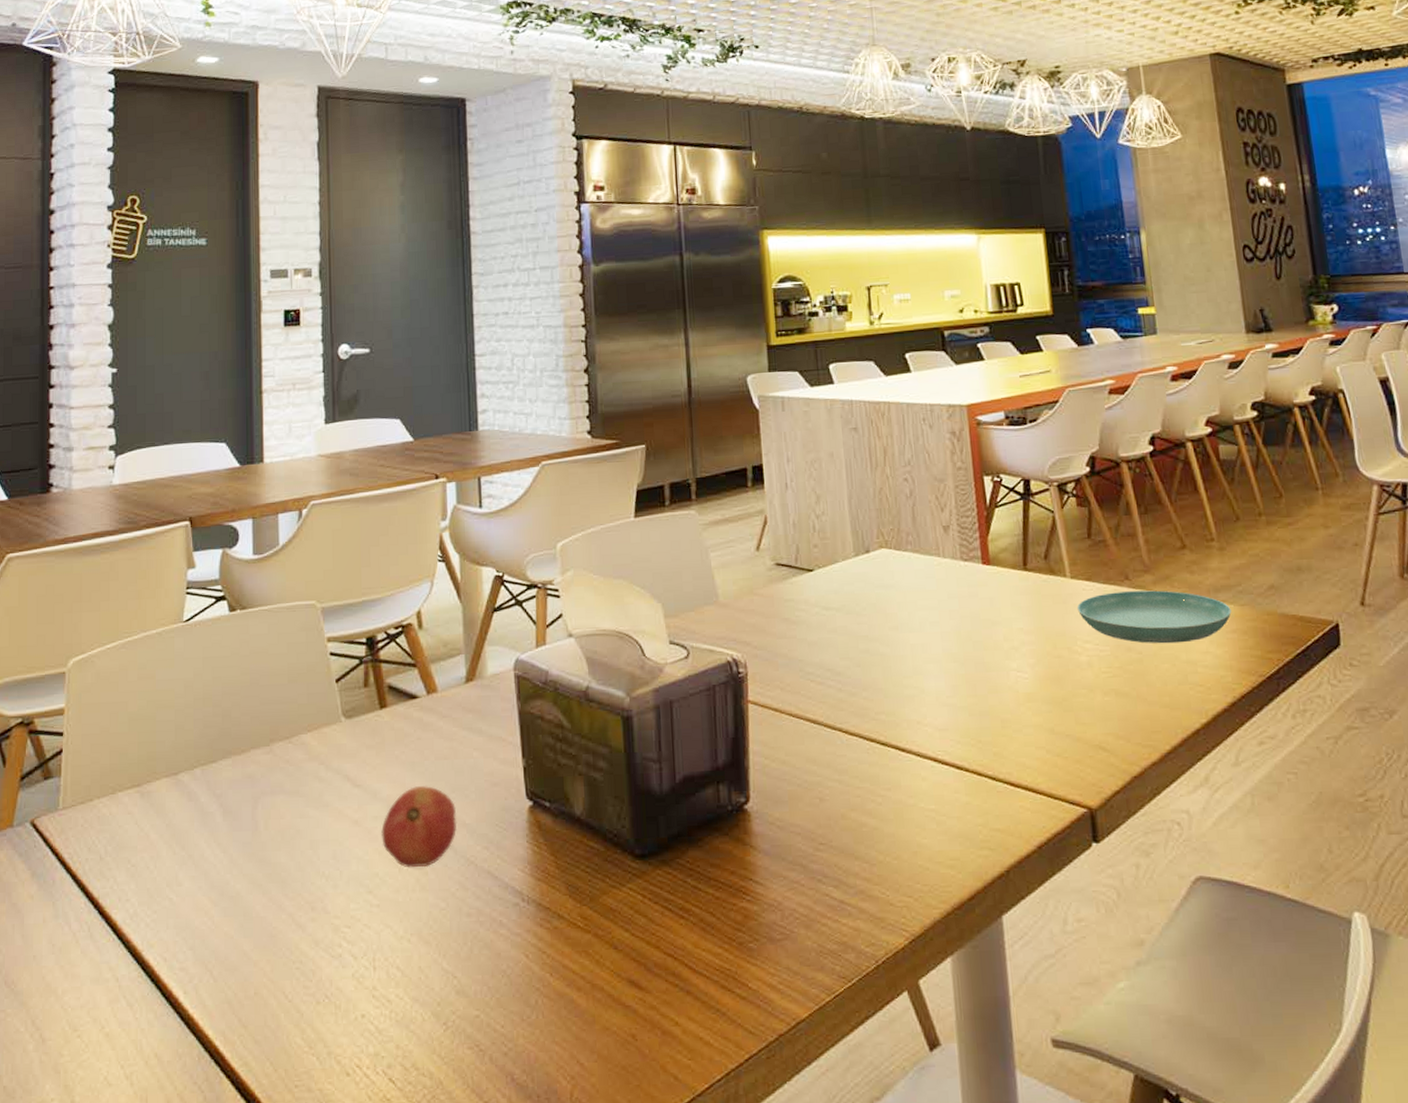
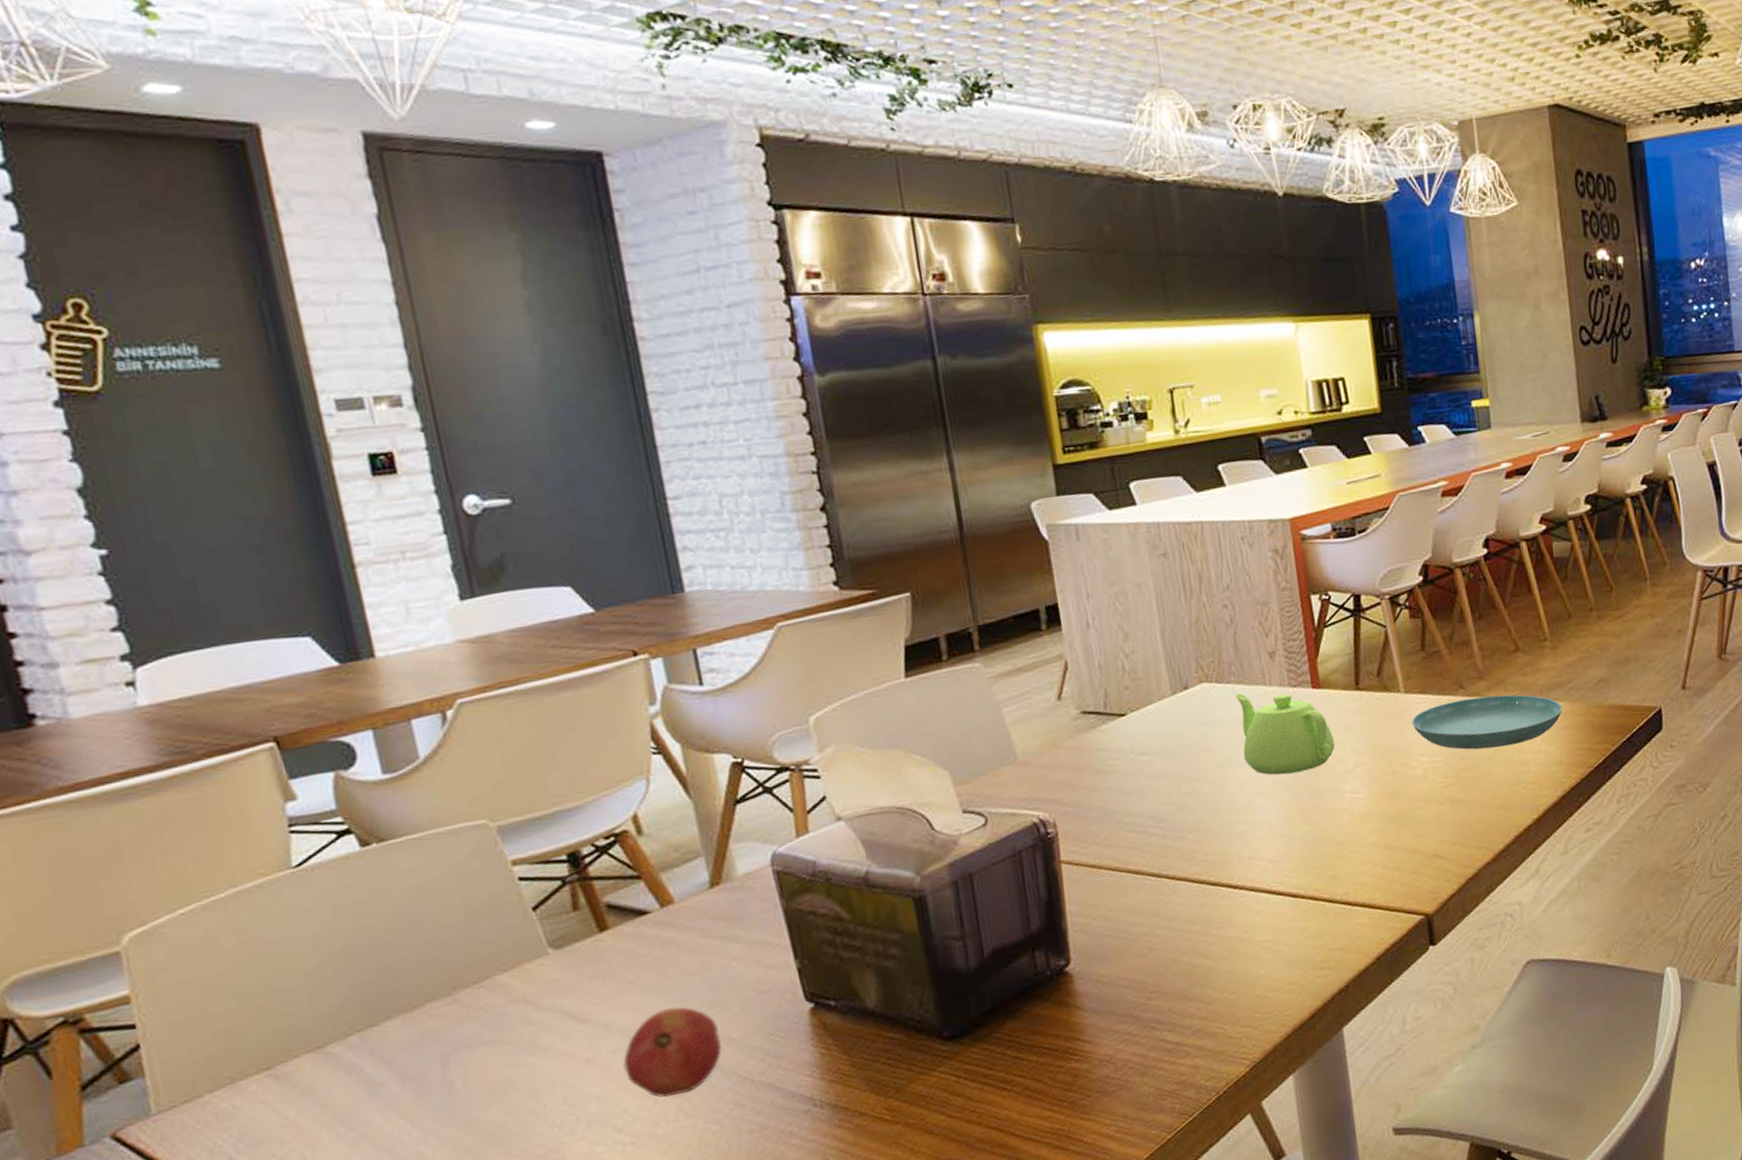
teapot: none [911,561,1002,645] -> present [1235,693,1335,775]

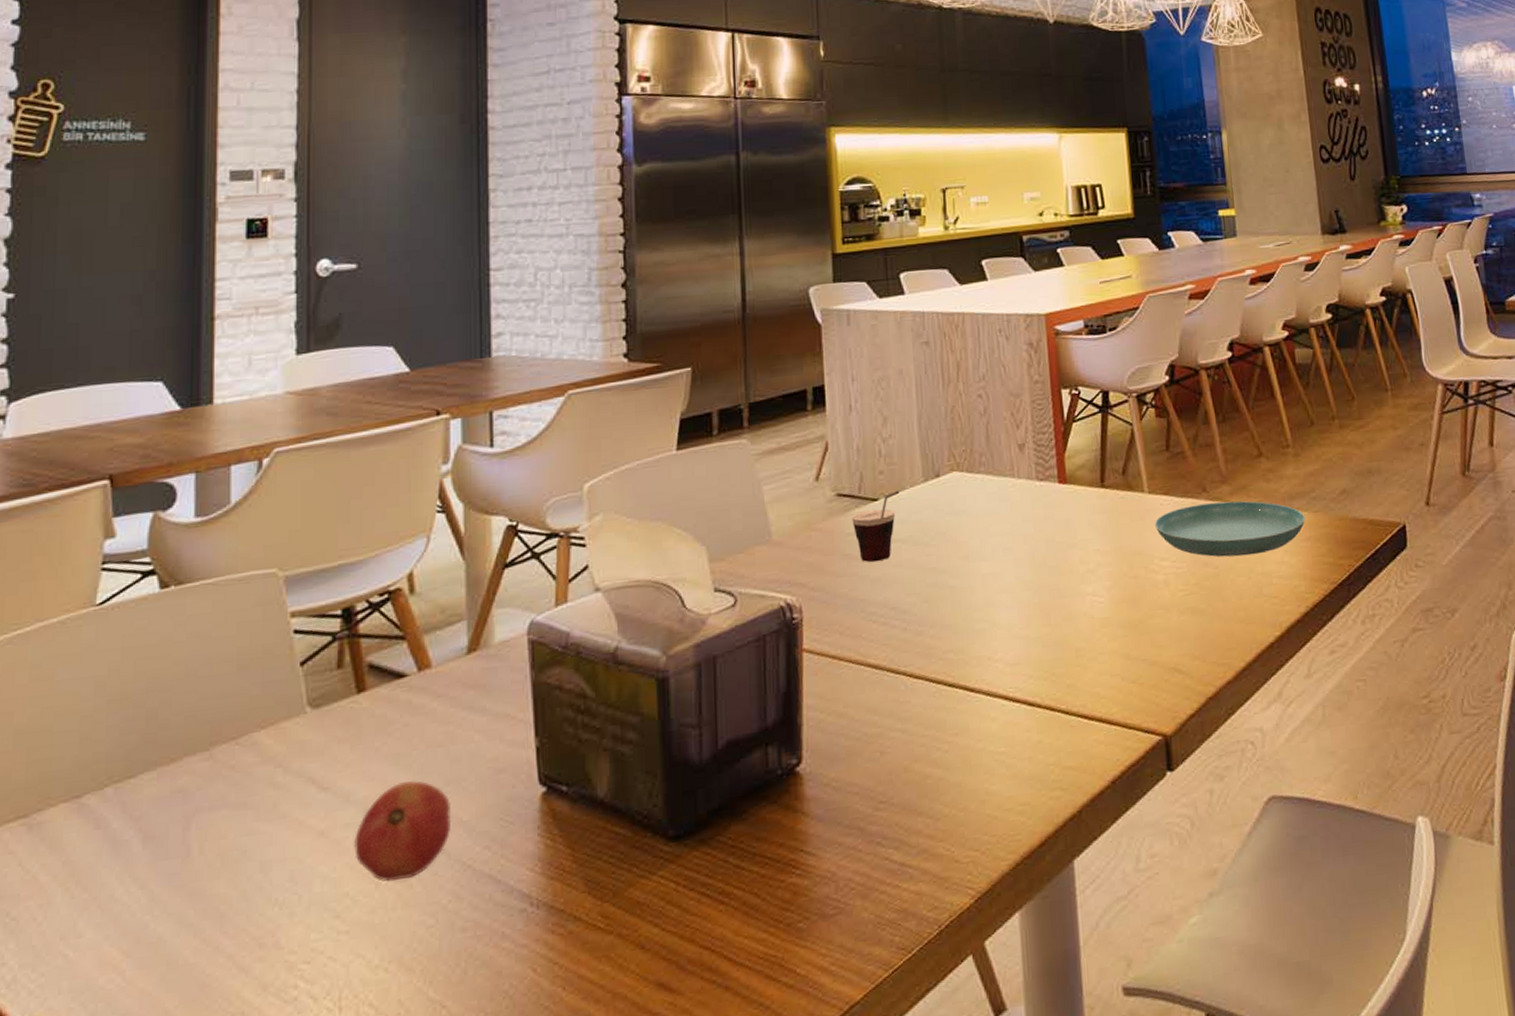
cup: none [1099,705,1147,776] -> present [851,490,899,563]
teapot: present [1235,693,1335,775] -> none [984,484,1078,572]

